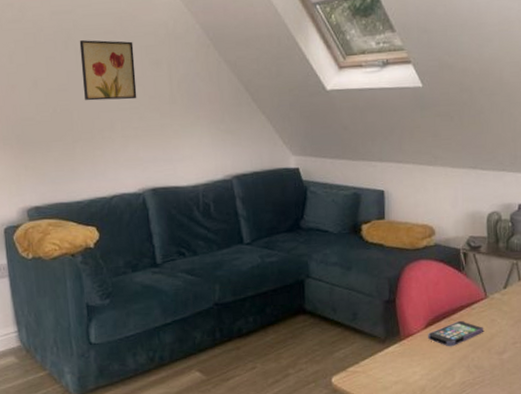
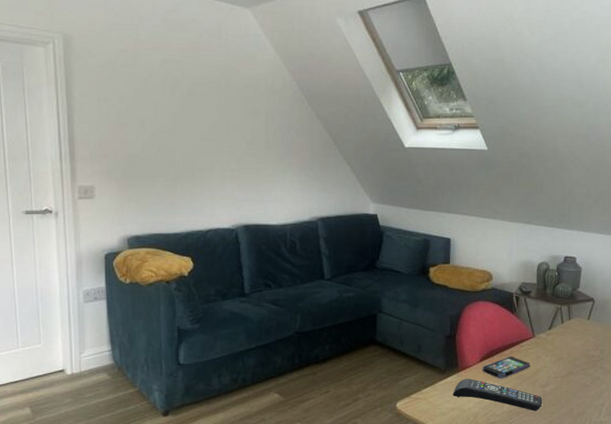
wall art: present [79,40,137,101] -> none [186,88,236,144]
remote control: none [395,347,500,382] -> present [453,378,543,411]

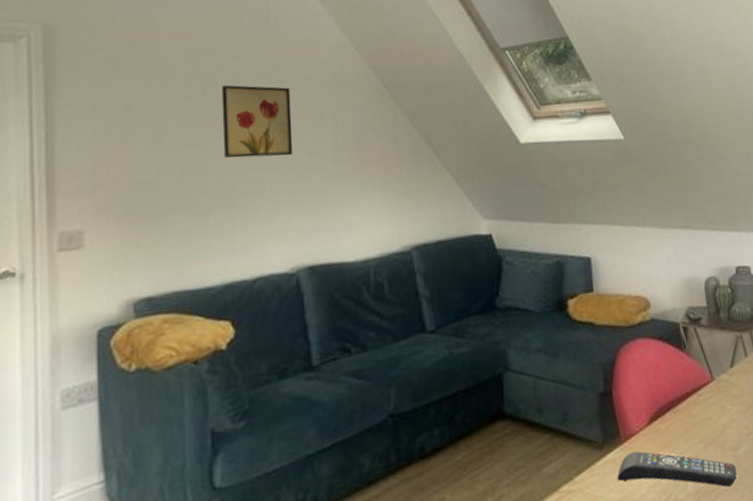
wall art: none [186,88,236,144] -> present [221,85,293,159]
smartphone: present [481,356,531,379] -> none [651,410,715,447]

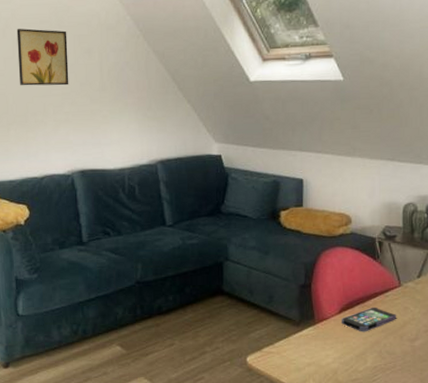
remote control: present [617,450,737,487] -> none [309,331,412,367]
smartphone: none [651,410,715,447] -> present [341,307,397,332]

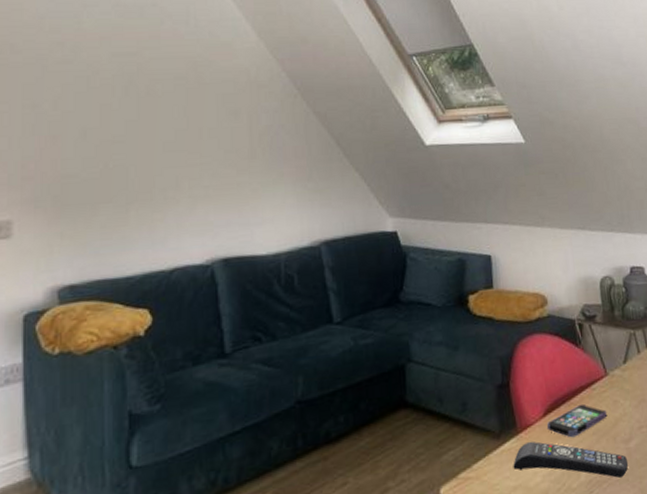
wall art: present [16,28,69,86] -> none [143,86,210,155]
remote control: none [309,331,412,367] -> present [513,441,629,478]

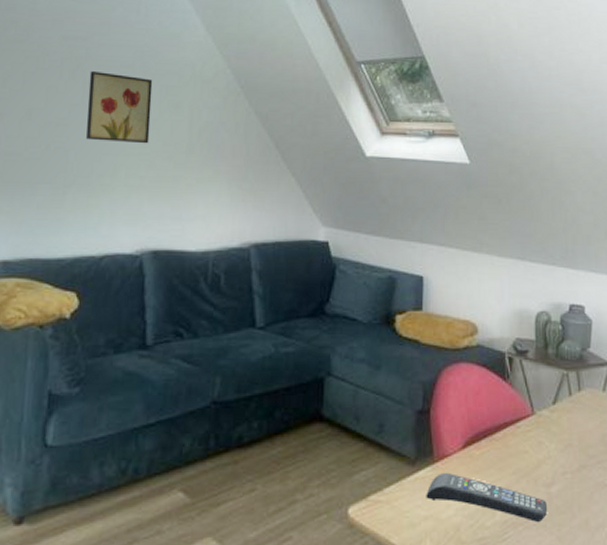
wall art: none [143,86,210,155] -> present [86,71,153,144]
smartphone: present [546,404,608,438] -> none [464,440,530,474]

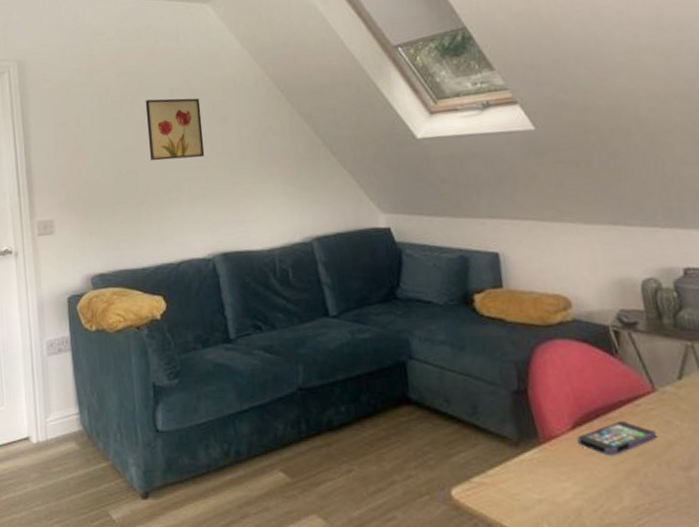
remote control: present [426,472,548,522] -> none [535,454,690,508]
smartphone: none [464,440,530,474] -> present [576,420,658,456]

